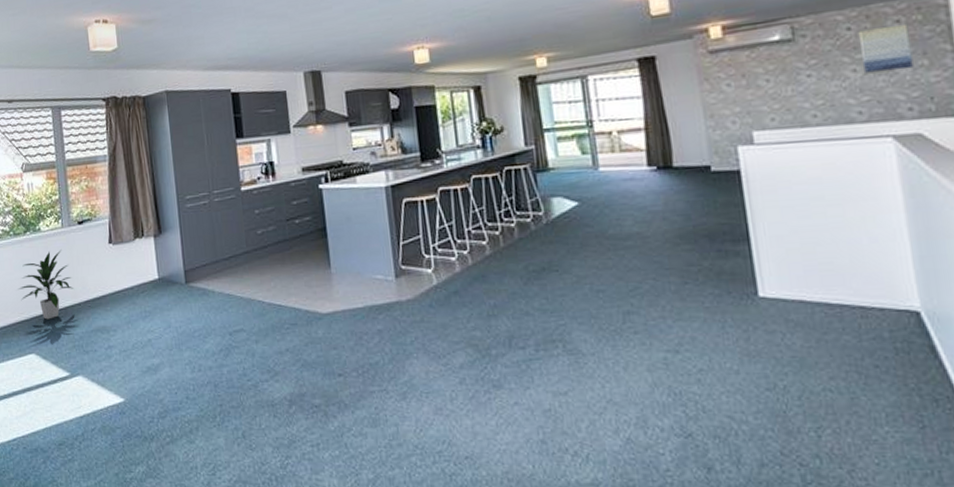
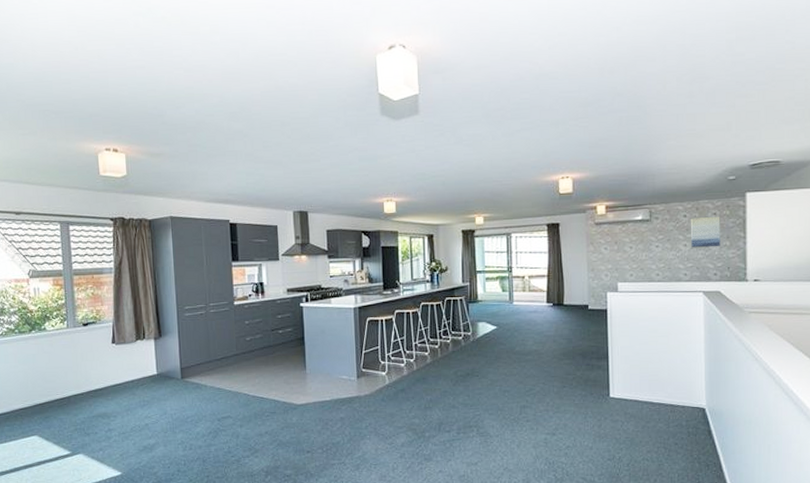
indoor plant: present [18,250,74,320] -> none [22,347,77,407]

